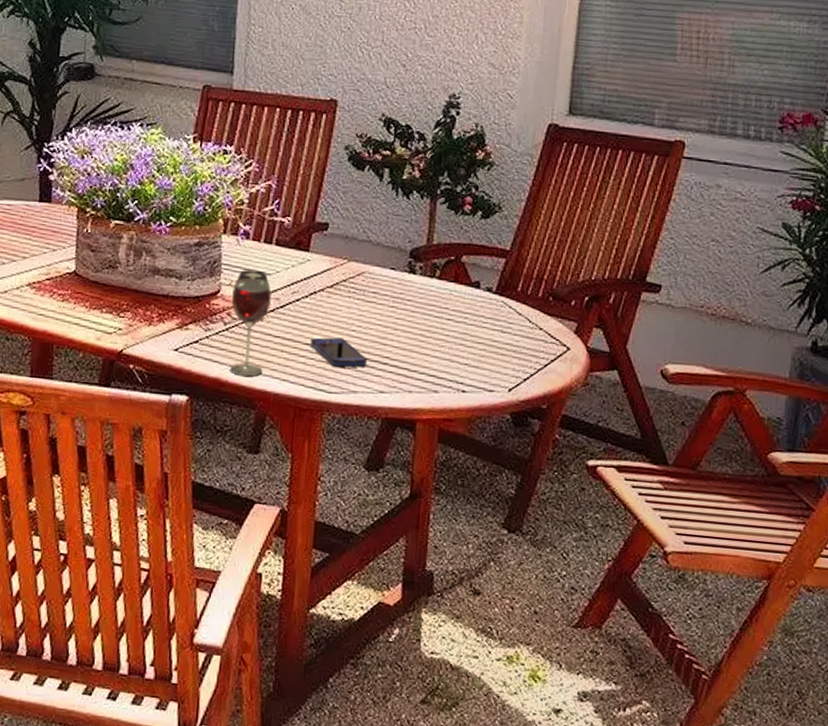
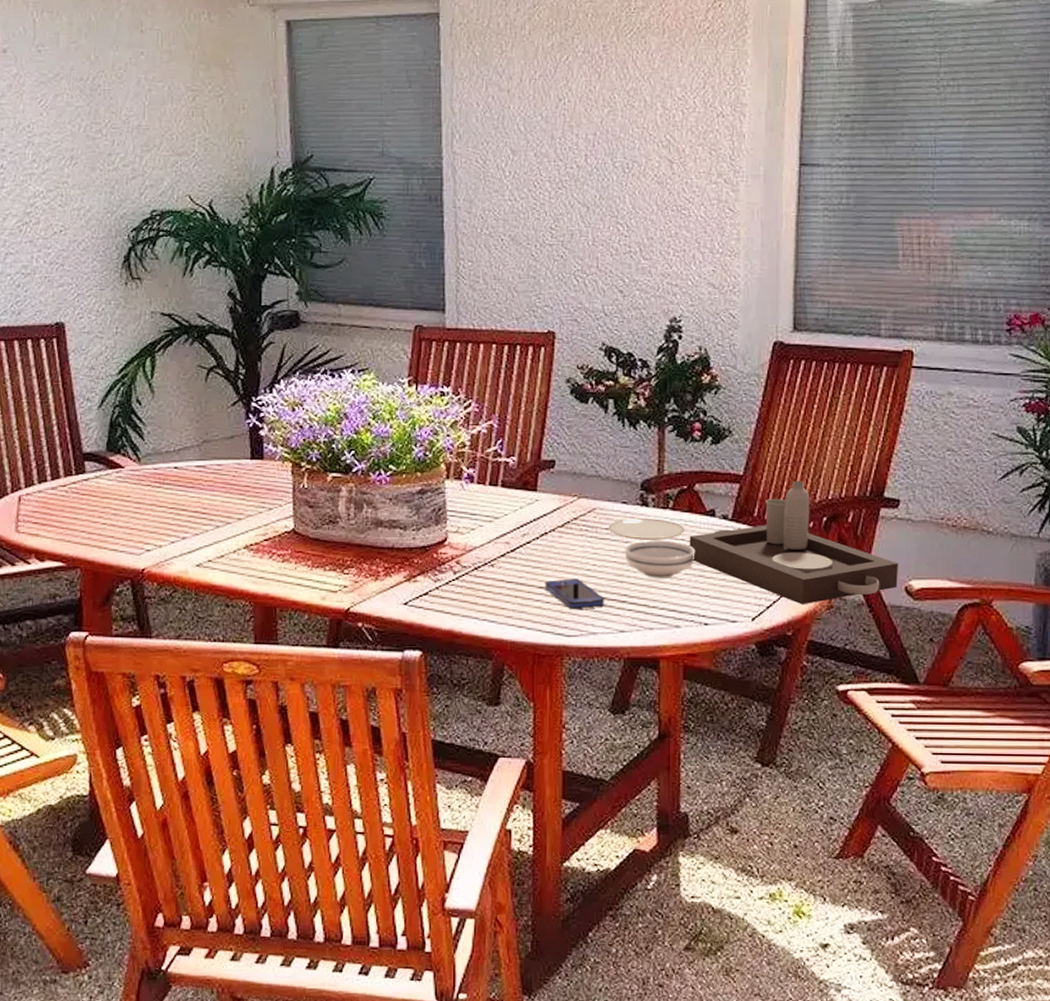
wineglass: present [230,269,271,377] -> none [460,514,501,626]
plate: none [375,284,450,307] -> present [608,518,685,540]
bowl: none [389,306,458,344] -> present [624,540,695,578]
serving tray: none [452,259,657,381] -> present [689,481,899,605]

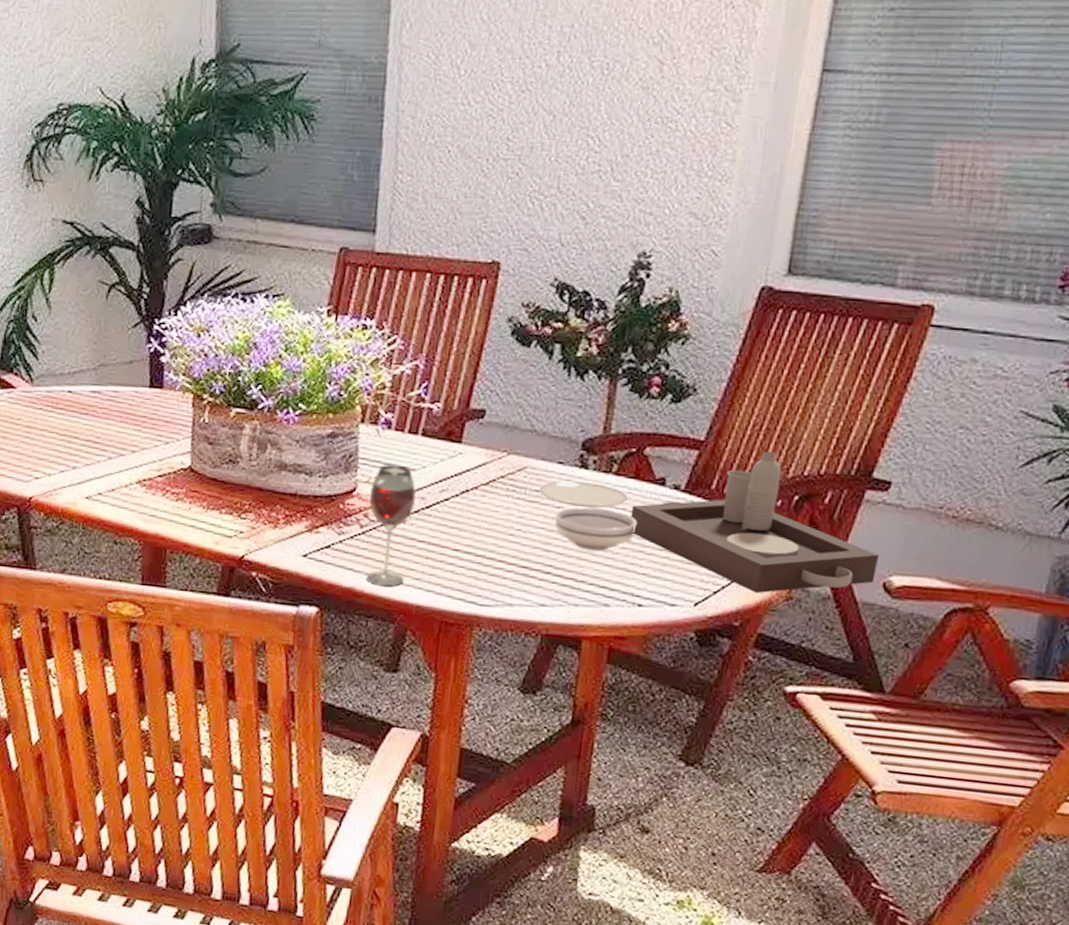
wineglass: none [460,514,501,626] -> present [366,464,416,586]
mobile phone: present [544,578,605,609] -> none [460,542,527,577]

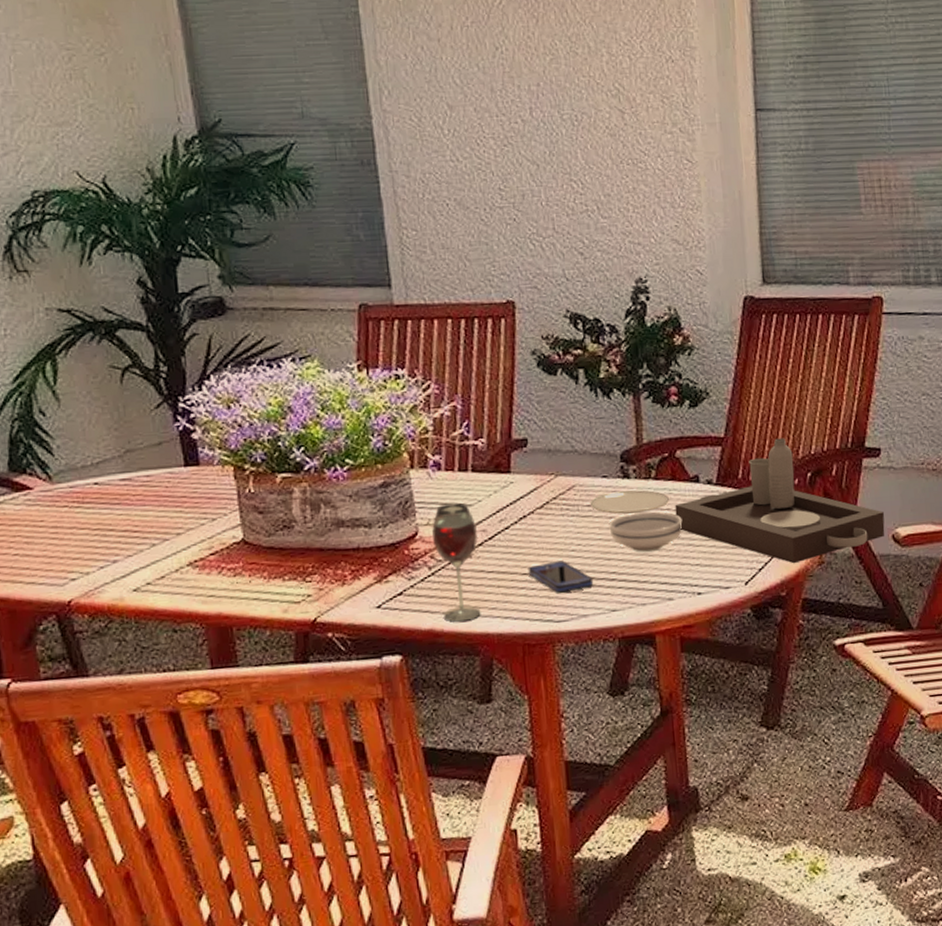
mobile phone: none [460,542,527,577] -> present [528,560,594,593]

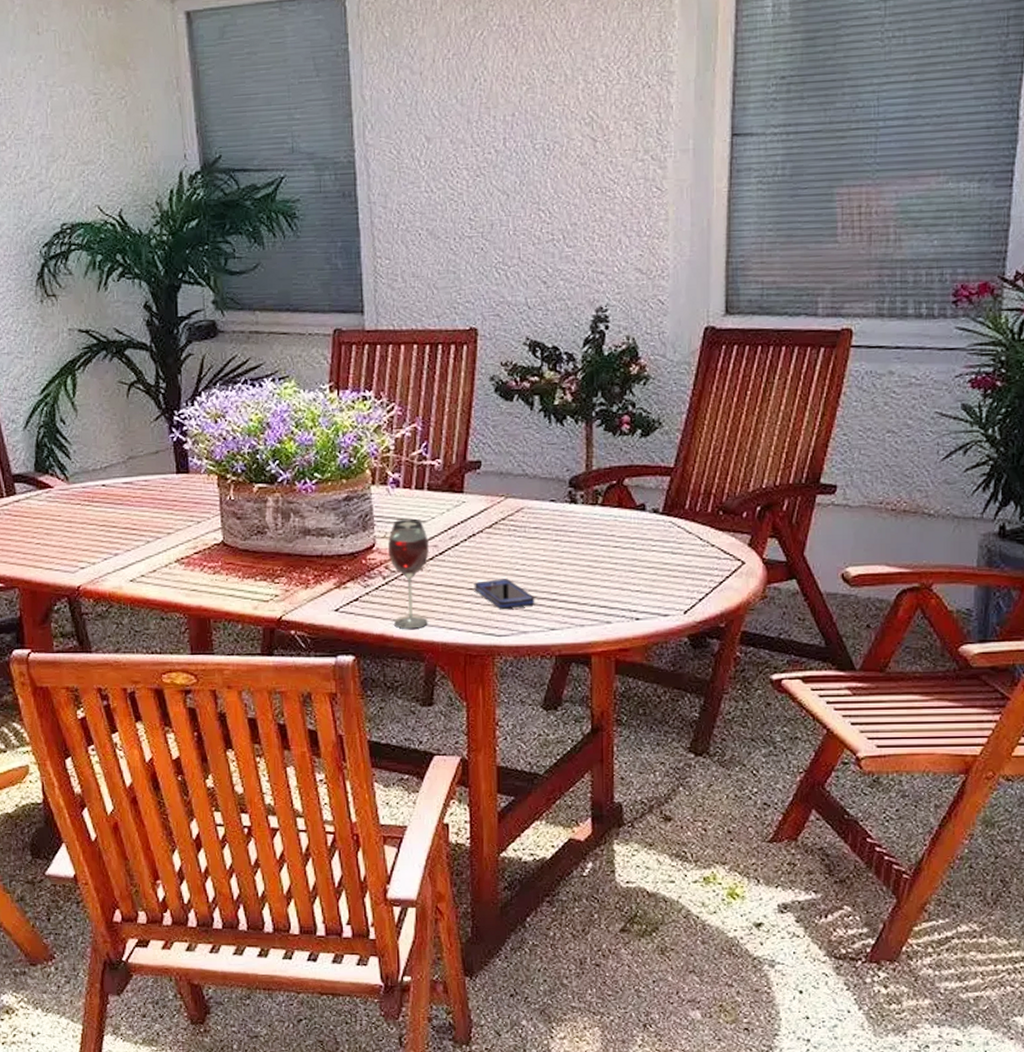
plate: present [589,490,670,514] -> none [536,515,615,538]
bowl: present [609,511,683,552] -> none [553,536,626,575]
serving tray: present [675,438,885,564] -> none [619,470,836,597]

